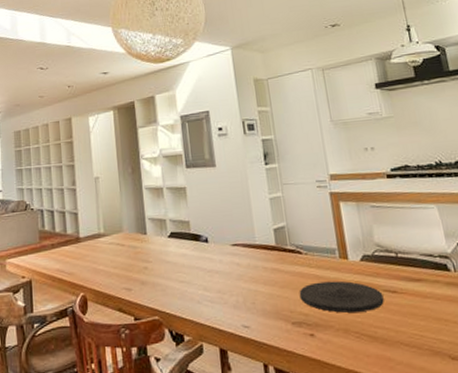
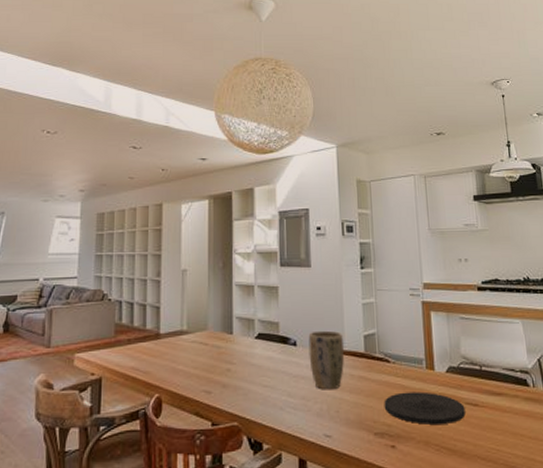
plant pot: none [219,226,257,283] -> present [308,330,344,390]

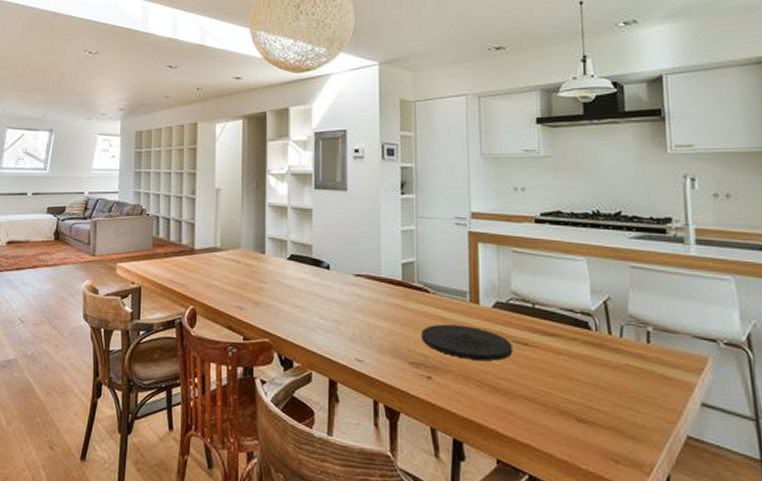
plant pot: present [308,330,344,390] -> none [342,255,379,316]

